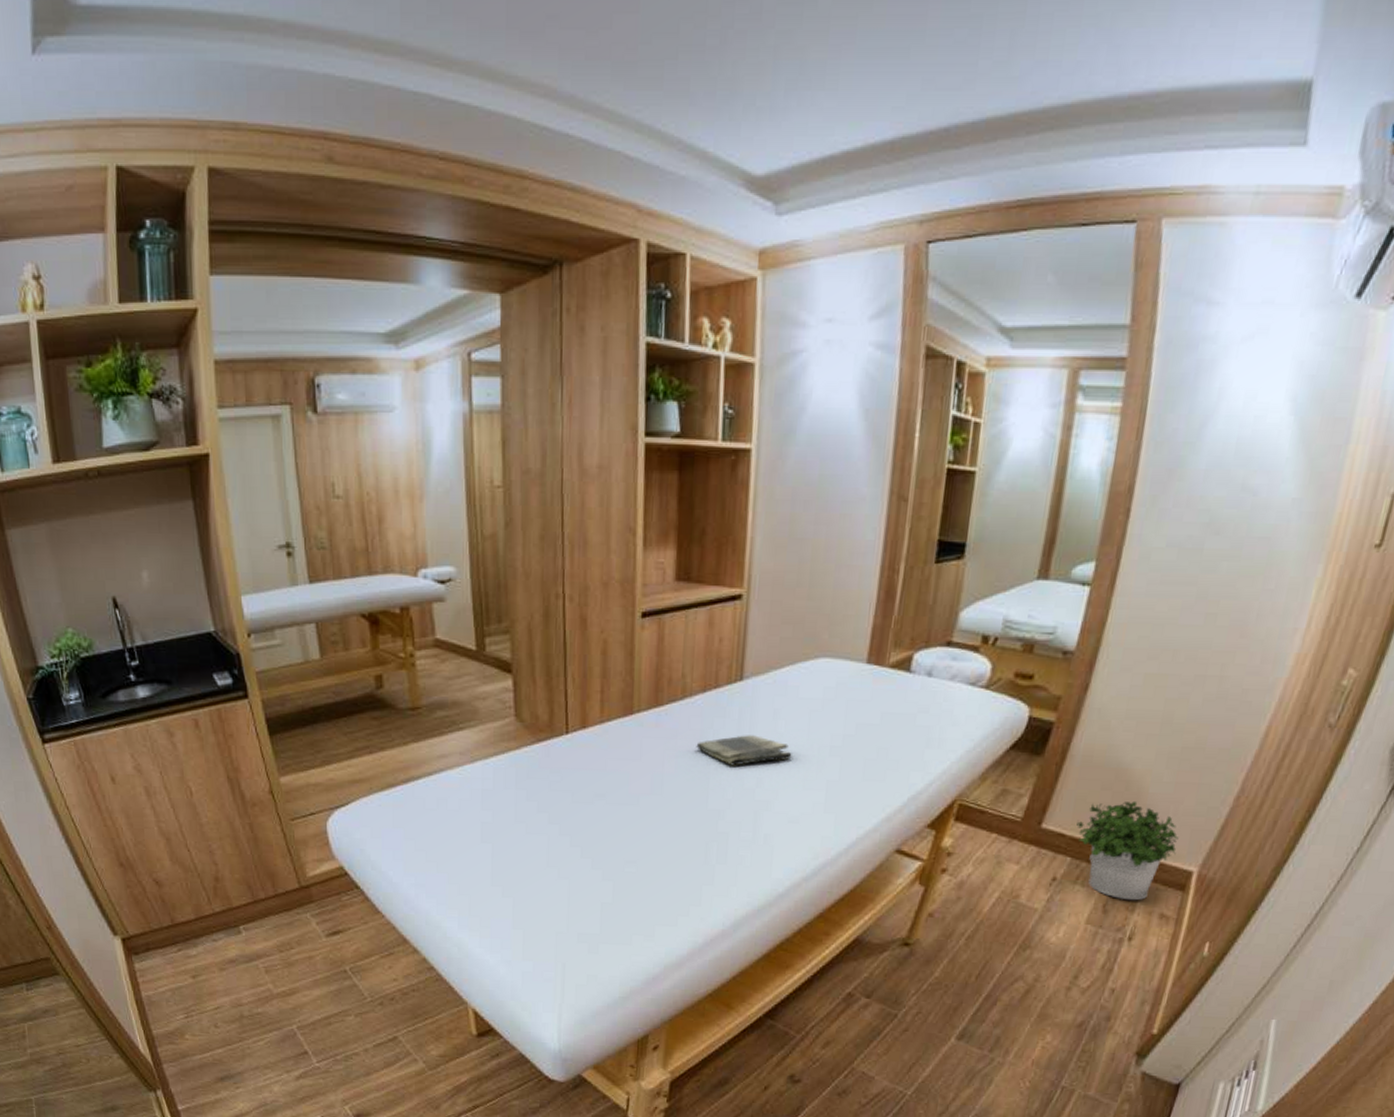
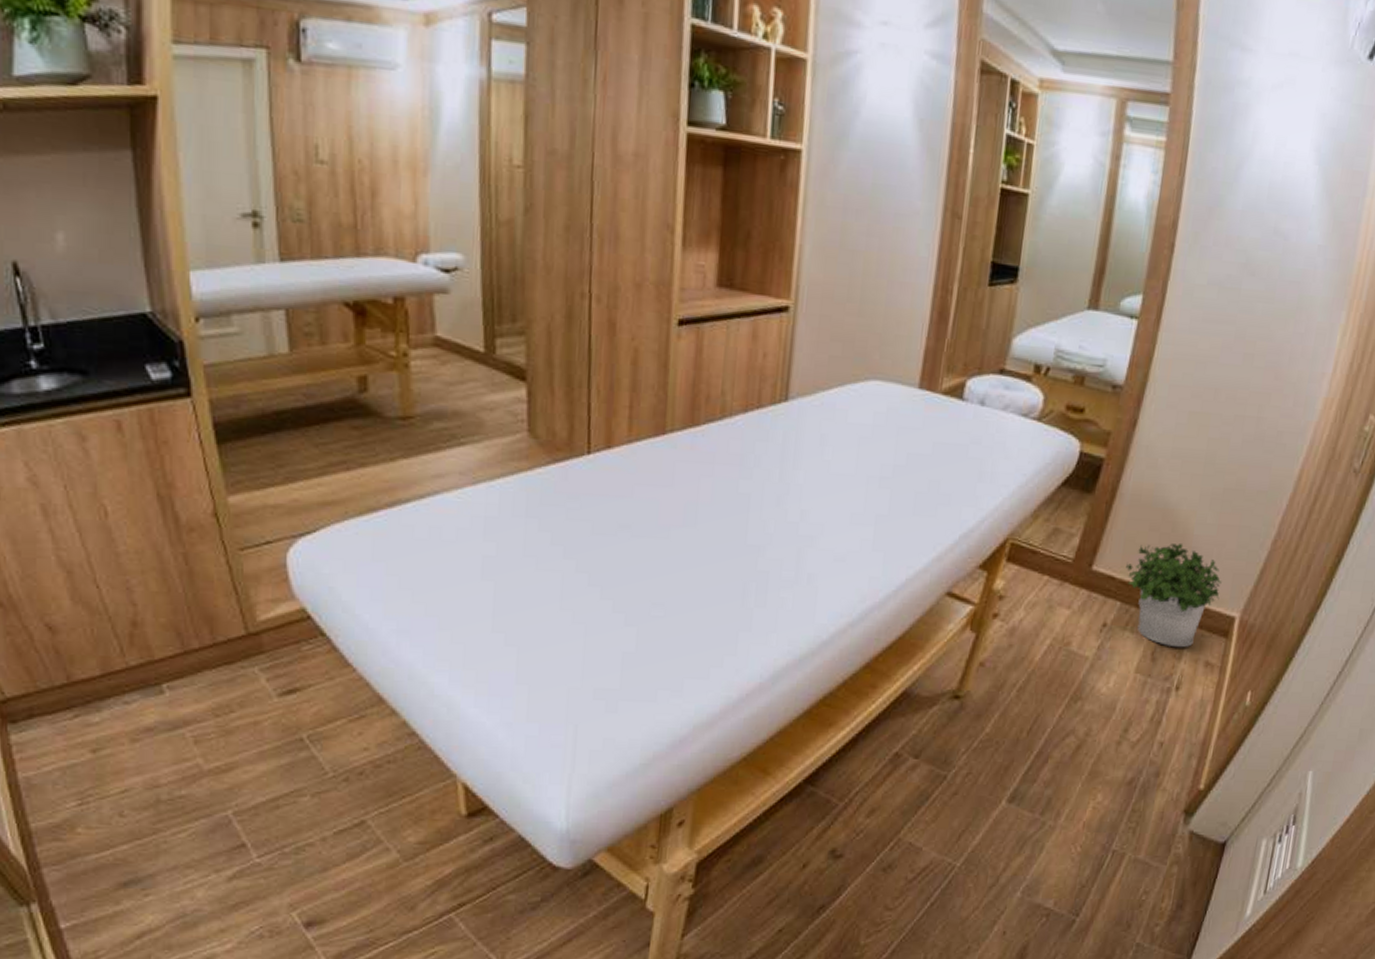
dish towel: present [696,735,792,766] -> none [735,461,840,497]

